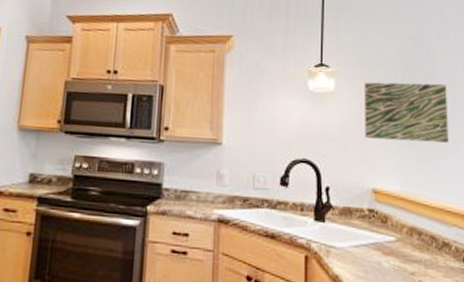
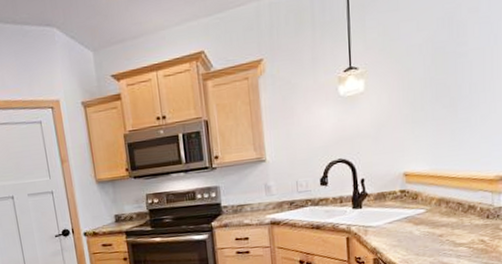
wall art: present [364,82,449,143] -> none [393,59,477,130]

